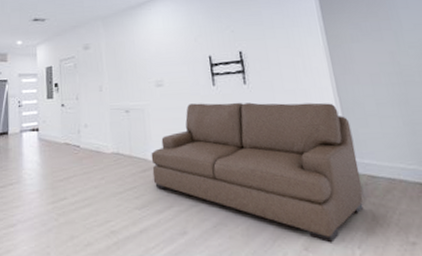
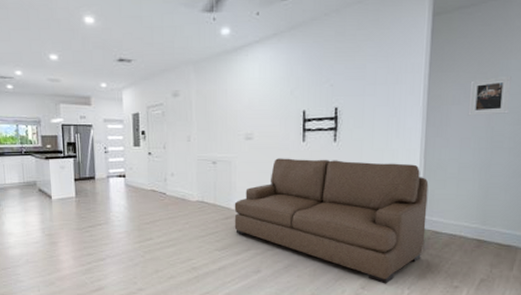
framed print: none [363,13,409,52] -> present [468,75,511,116]

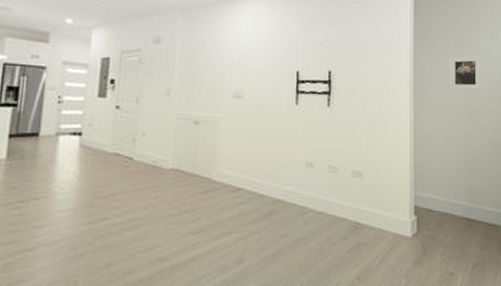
sofa: present [234,158,429,284] -> none [215,121,419,273]

